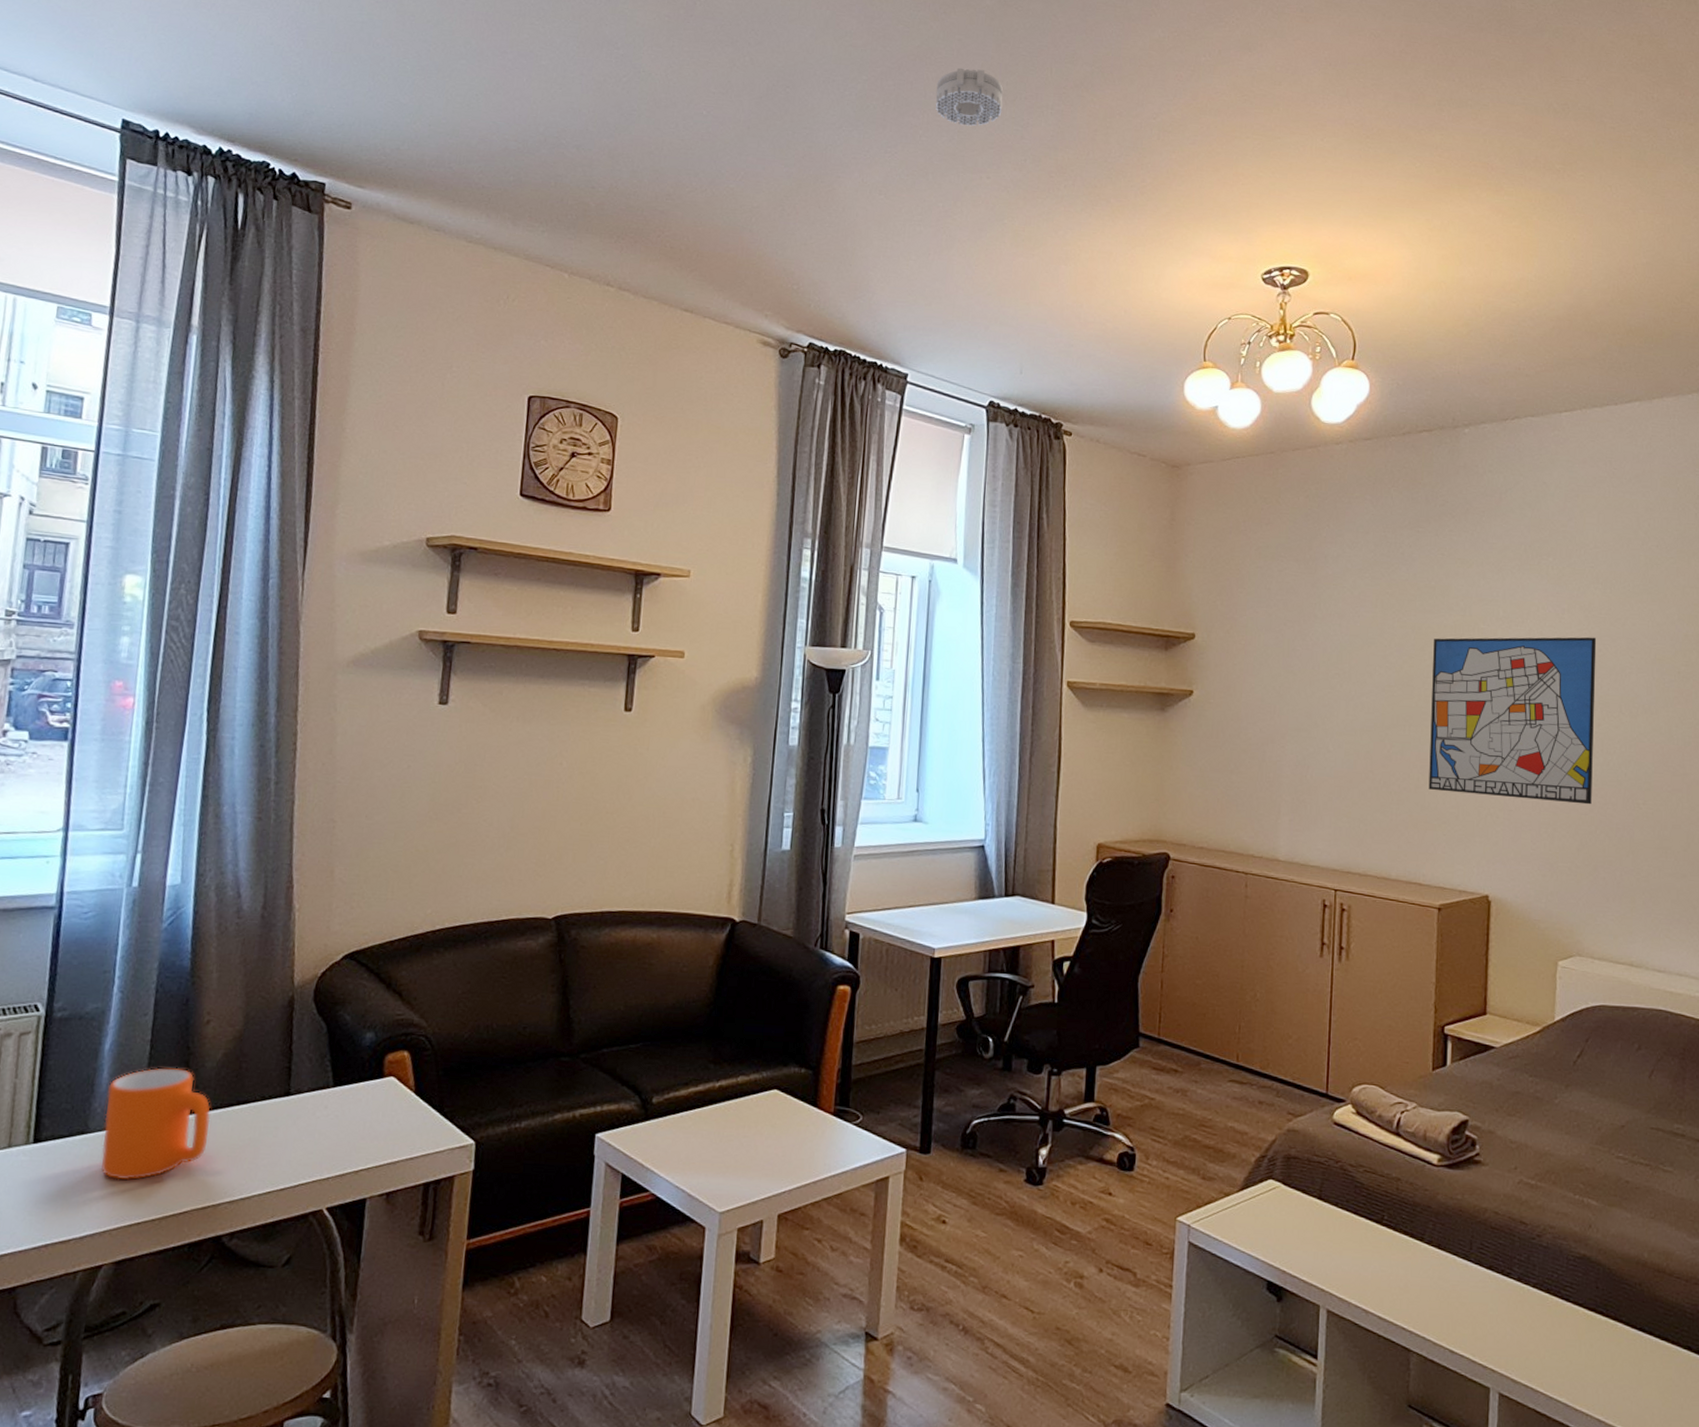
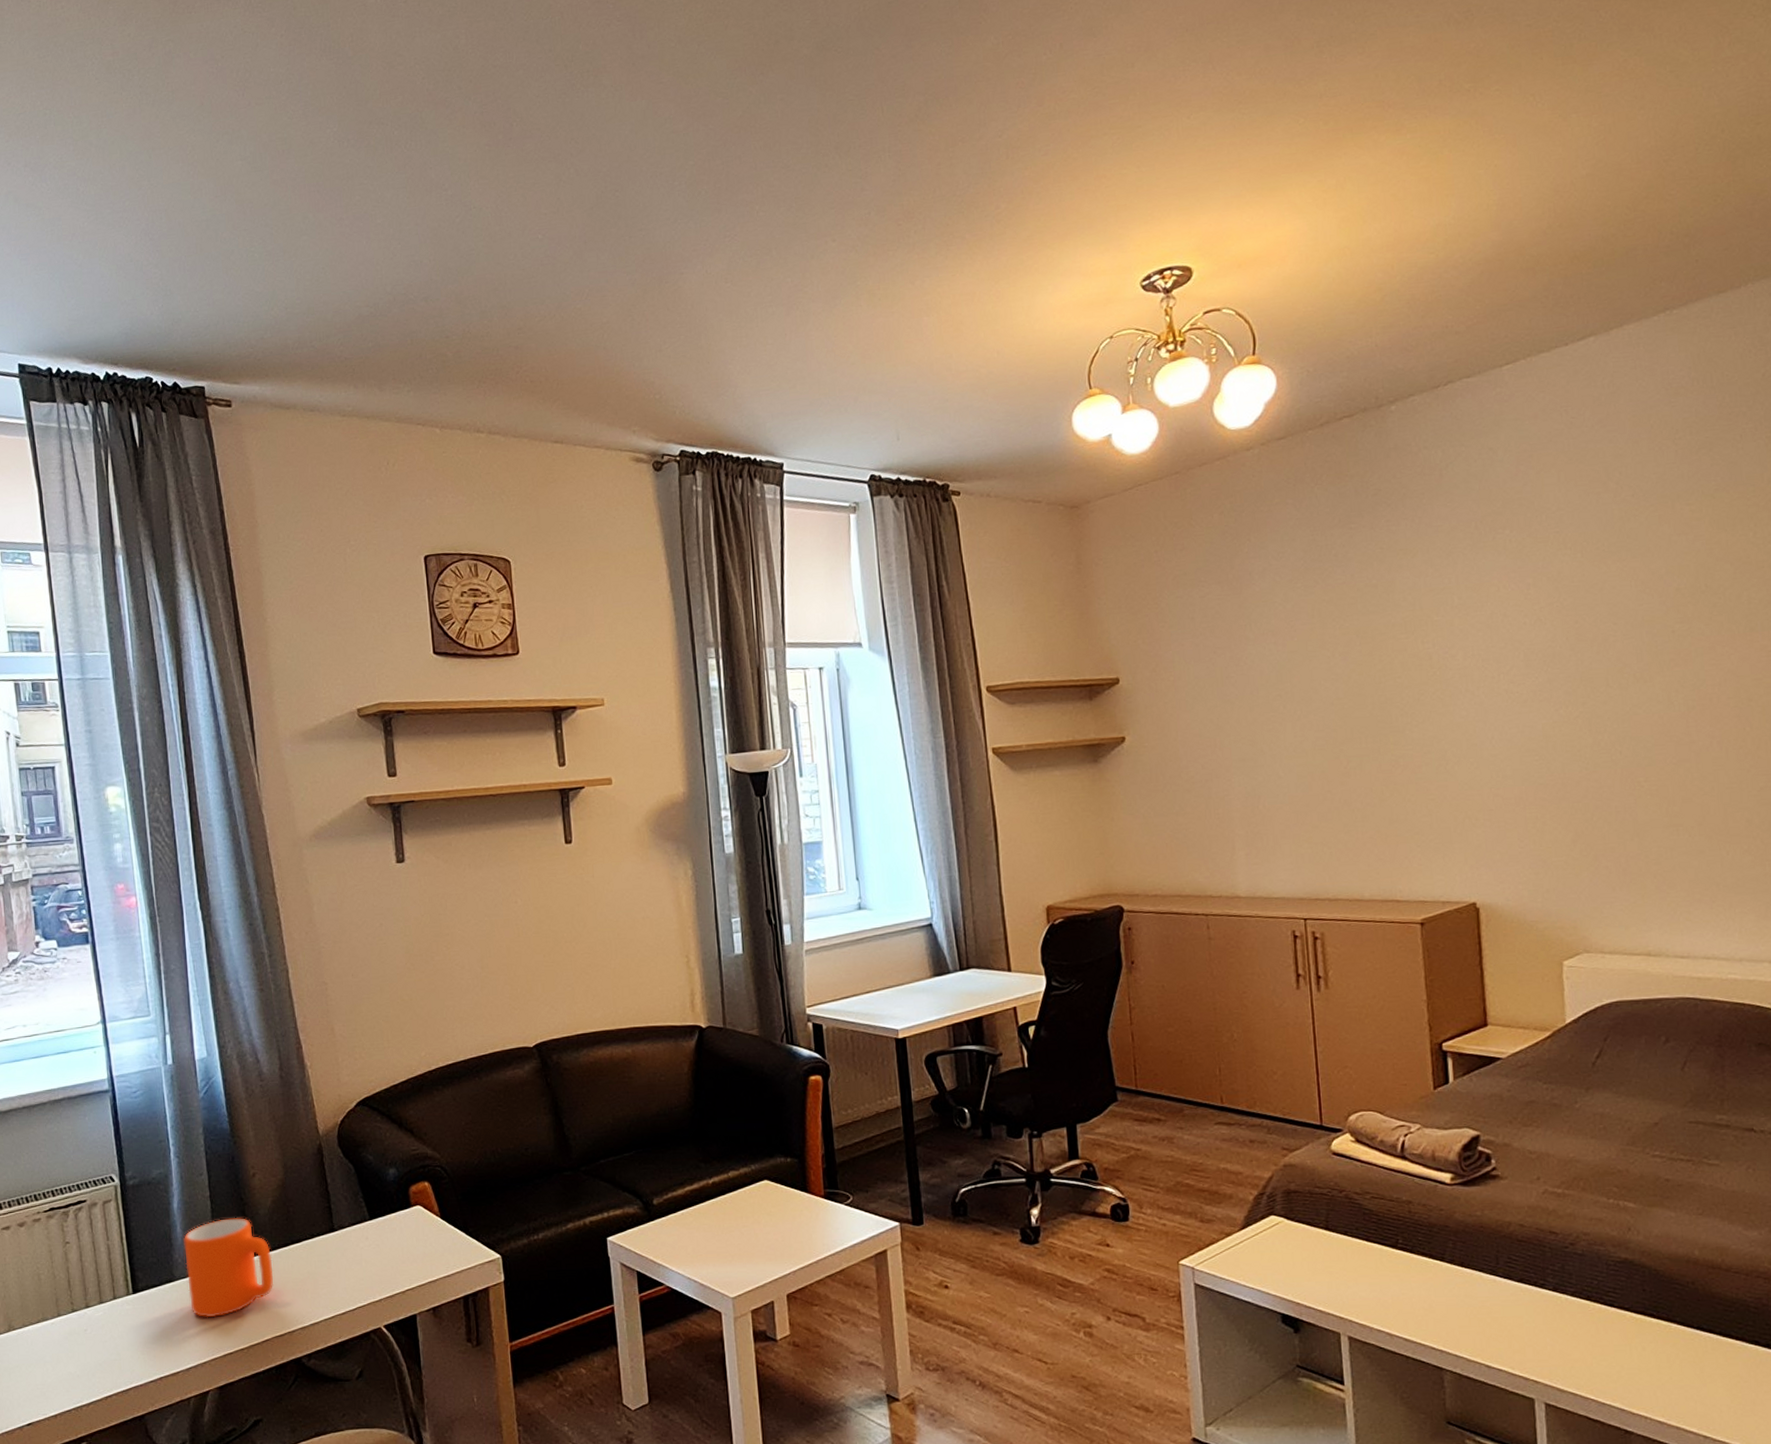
smoke detector: present [935,67,1003,126] -> none [765,126,838,191]
wall art: present [1428,637,1597,805] -> none [1382,609,1584,801]

